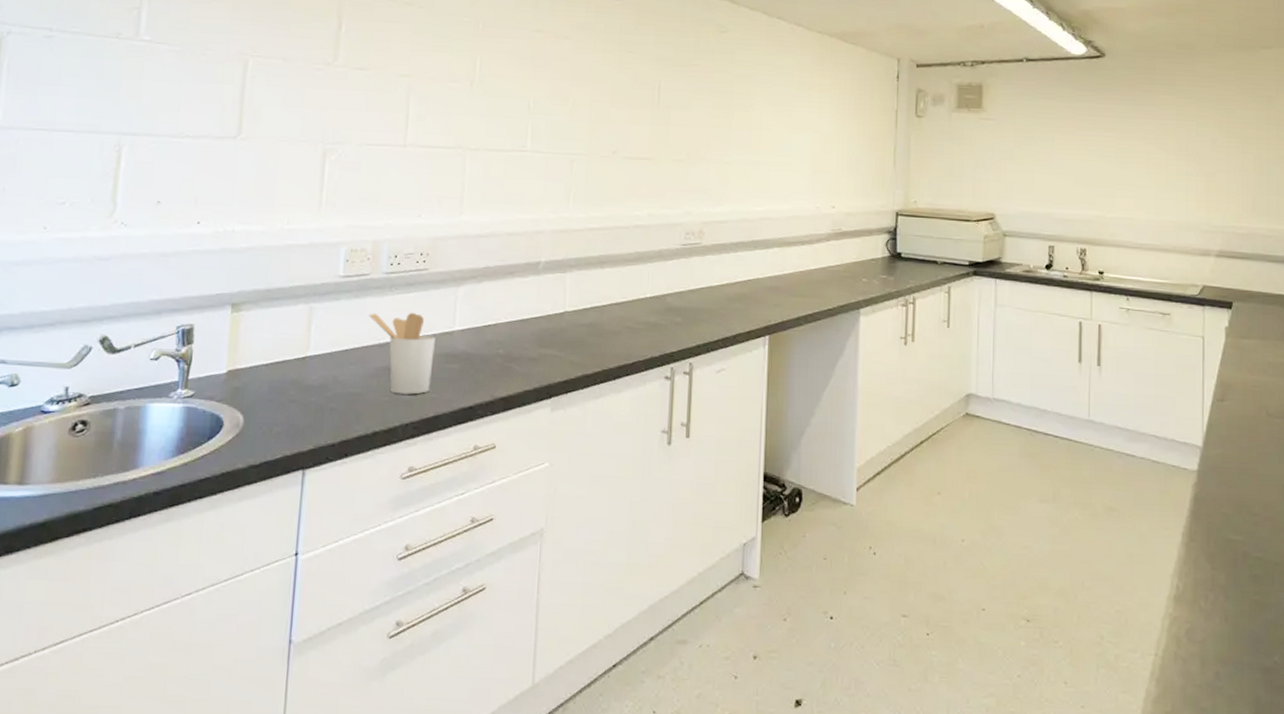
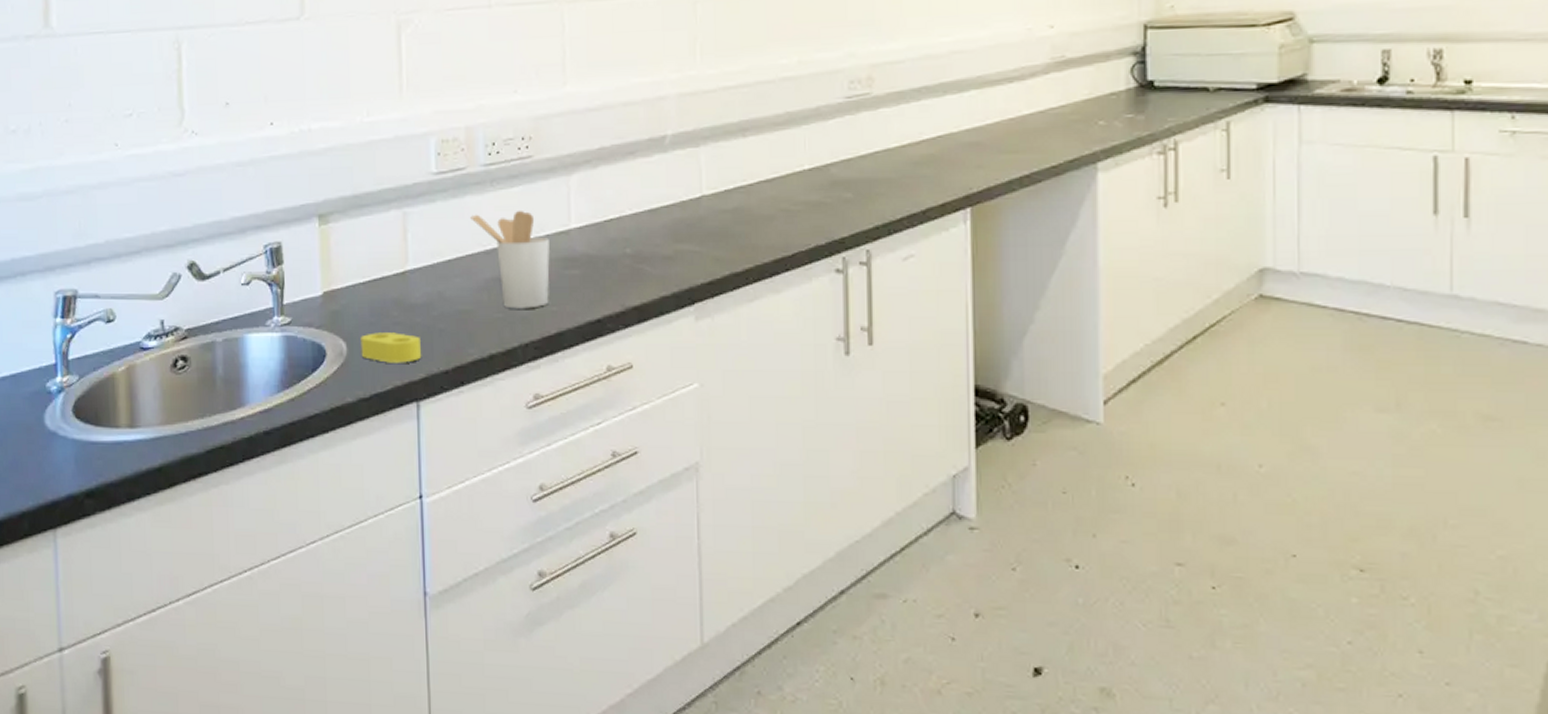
sponge: none [256,408,313,436] -> present [360,332,422,363]

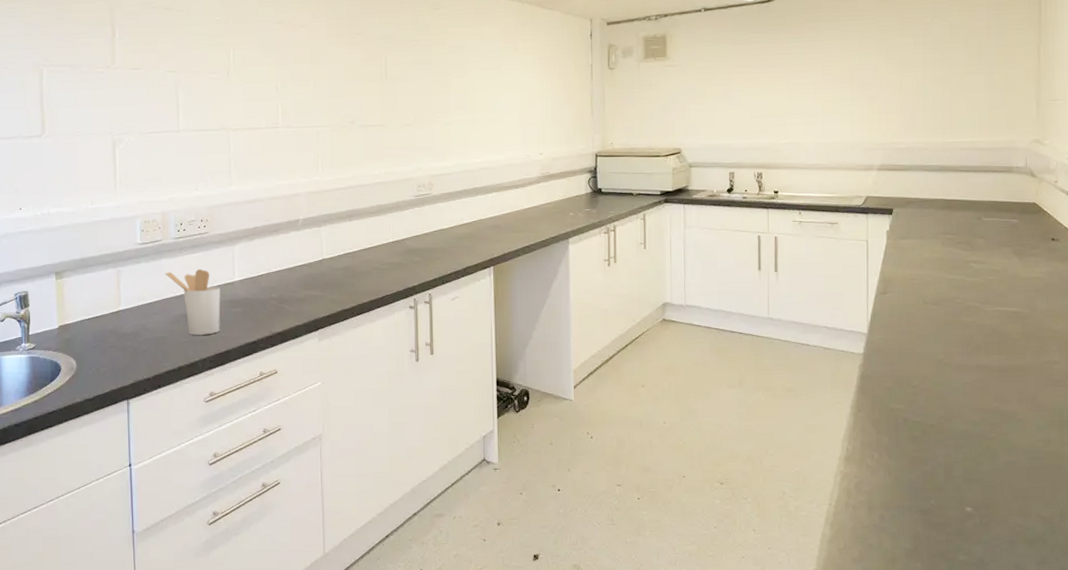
sponge: present [360,332,422,363] -> none [86,353,131,374]

